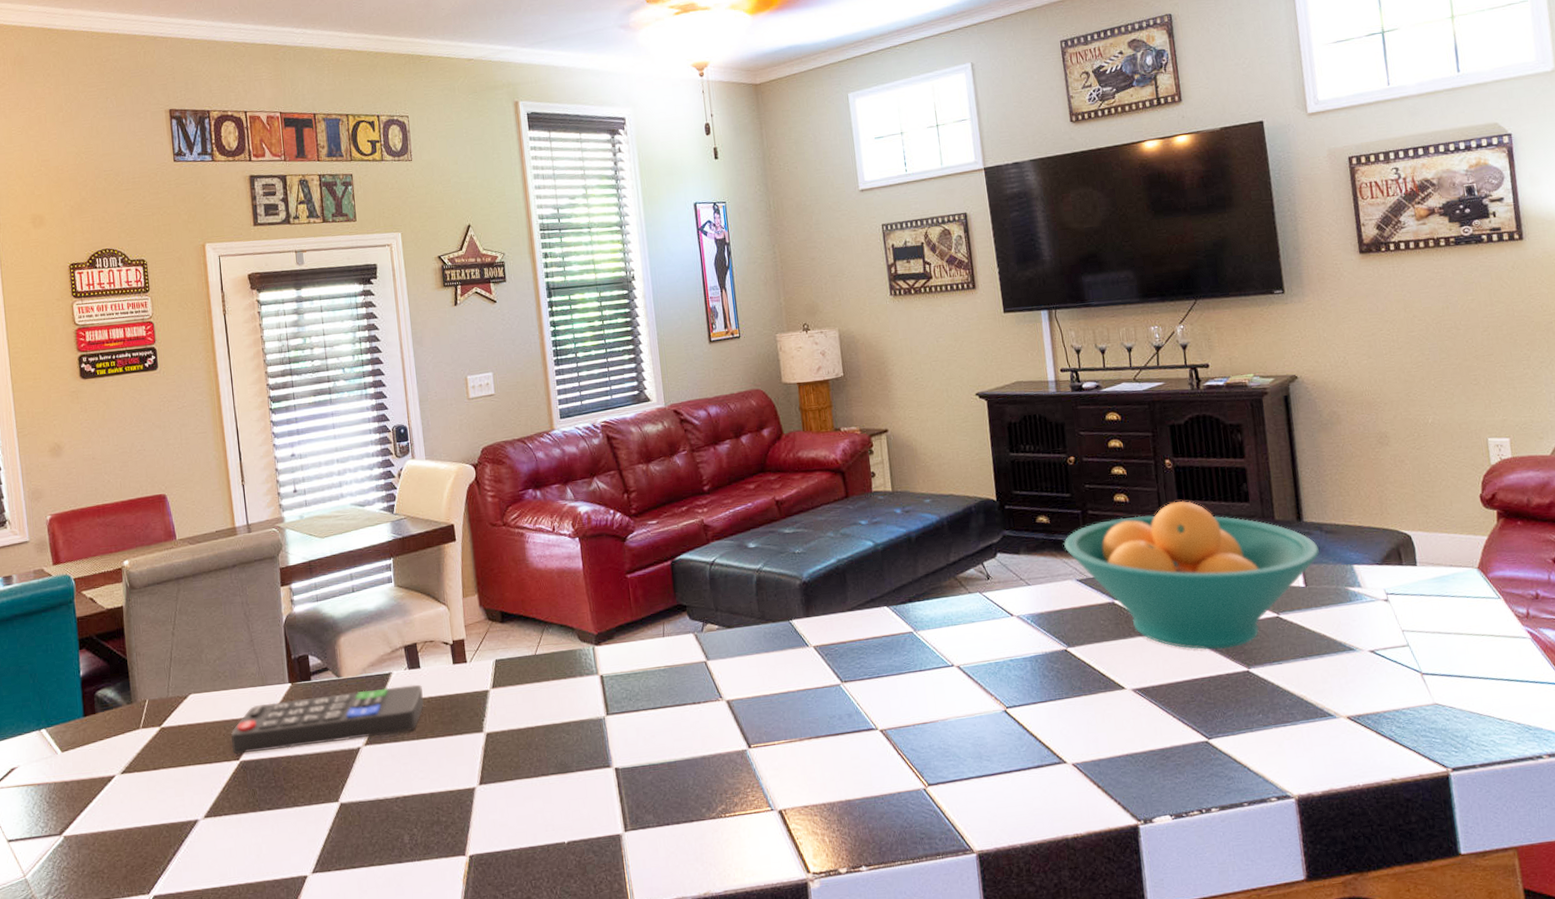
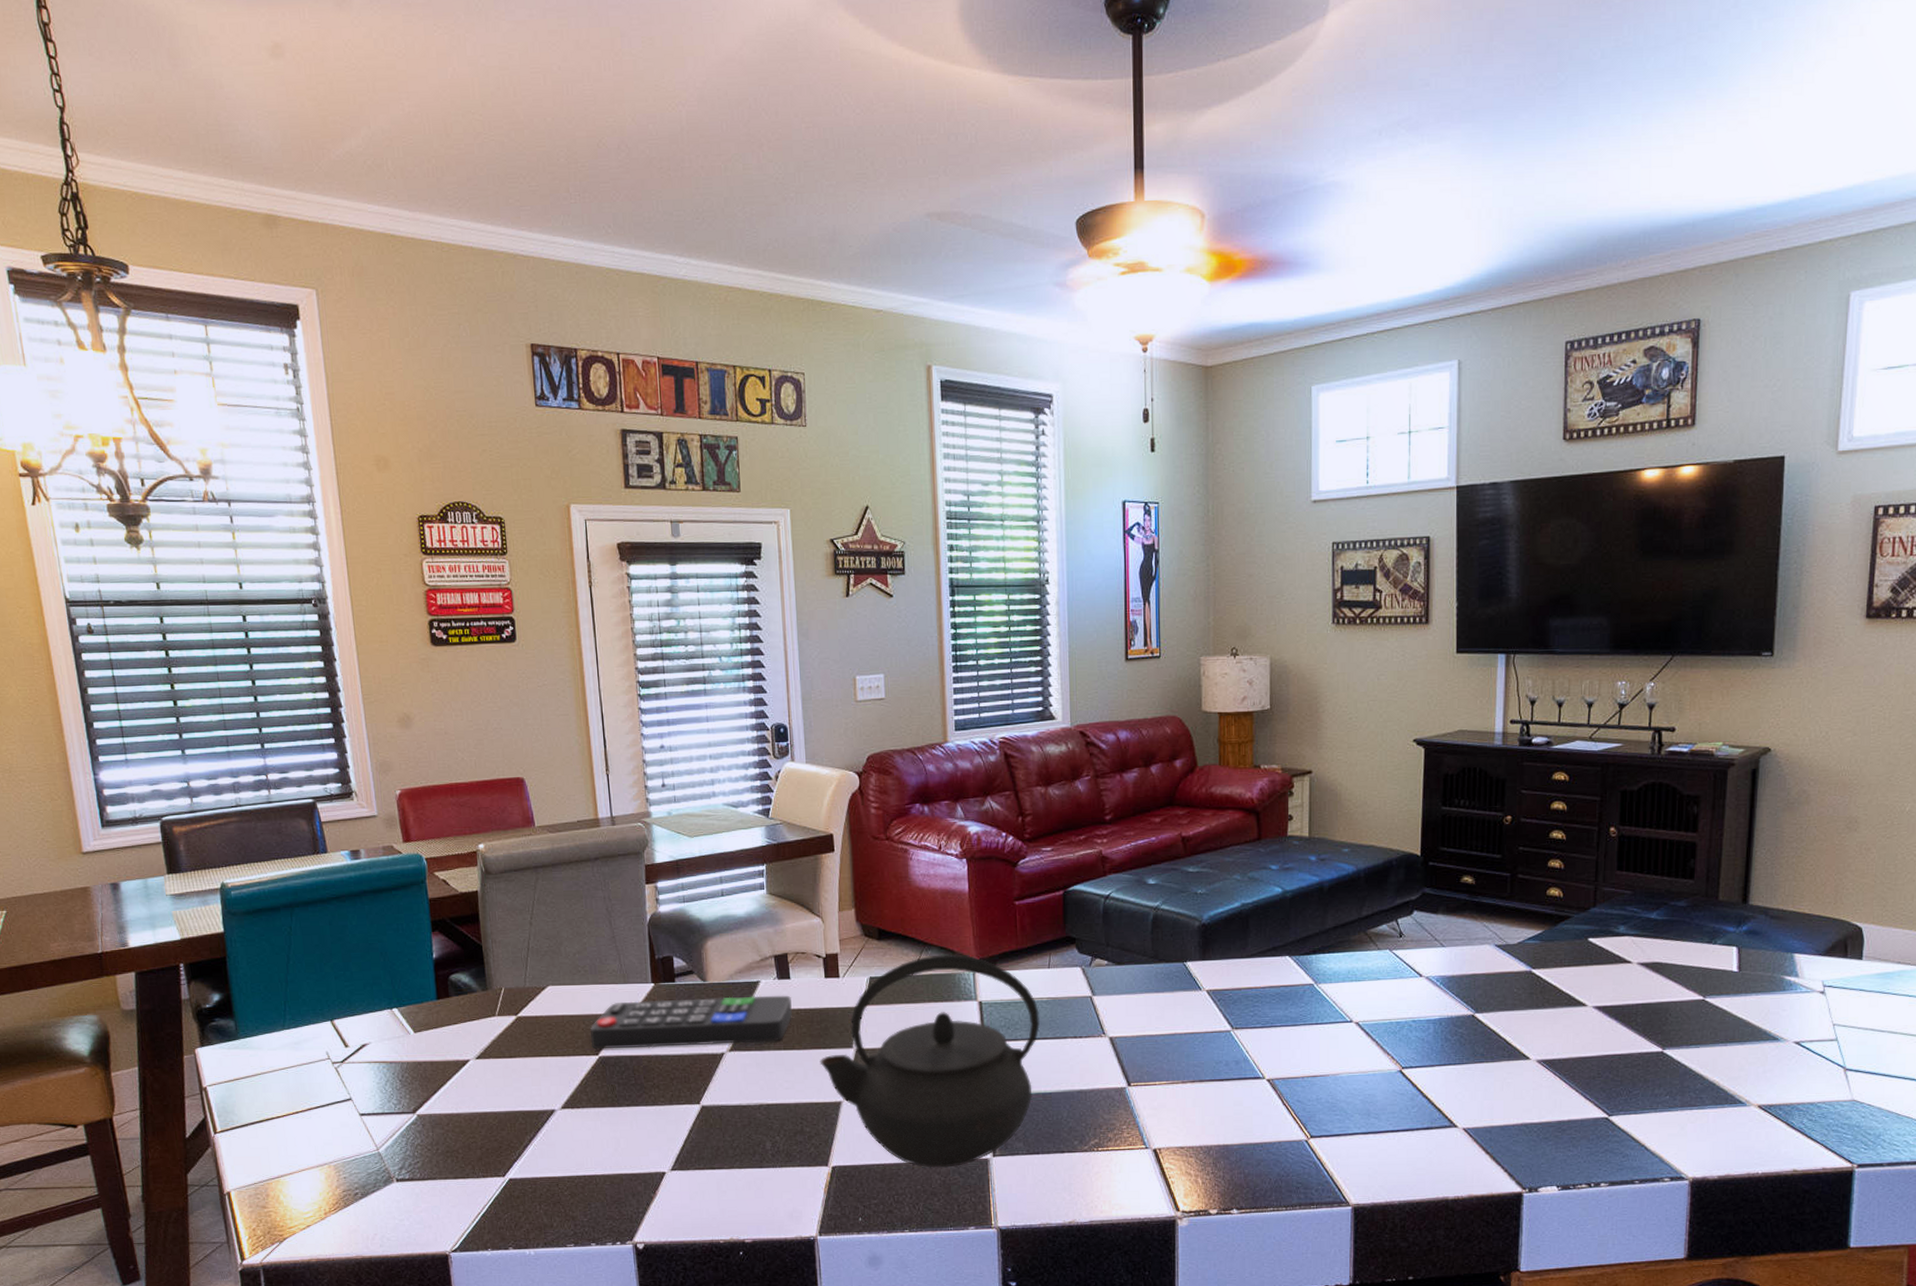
kettle: none [452,630,660,849] -> present [820,954,1040,1168]
fruit bowl: present [1063,500,1319,650] -> none [1486,872,1760,1028]

